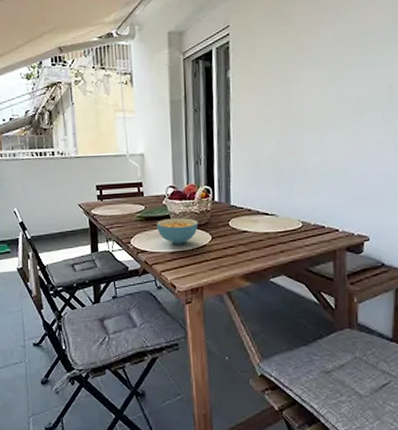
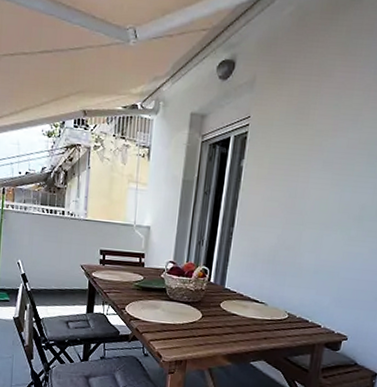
cereal bowl: present [157,218,198,245] -> none [152,291,191,318]

